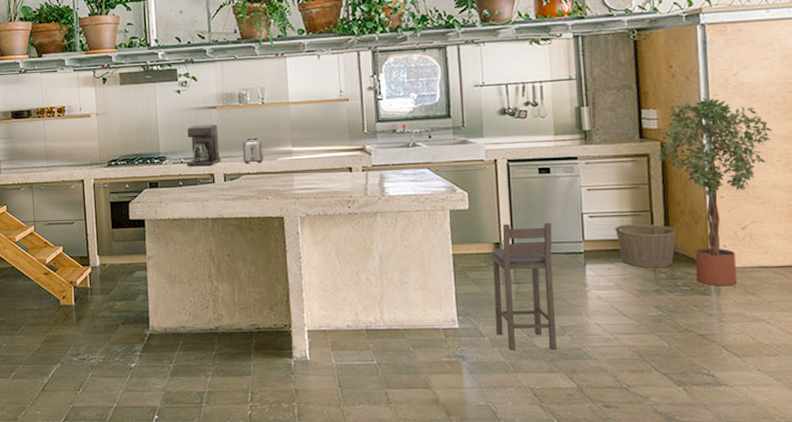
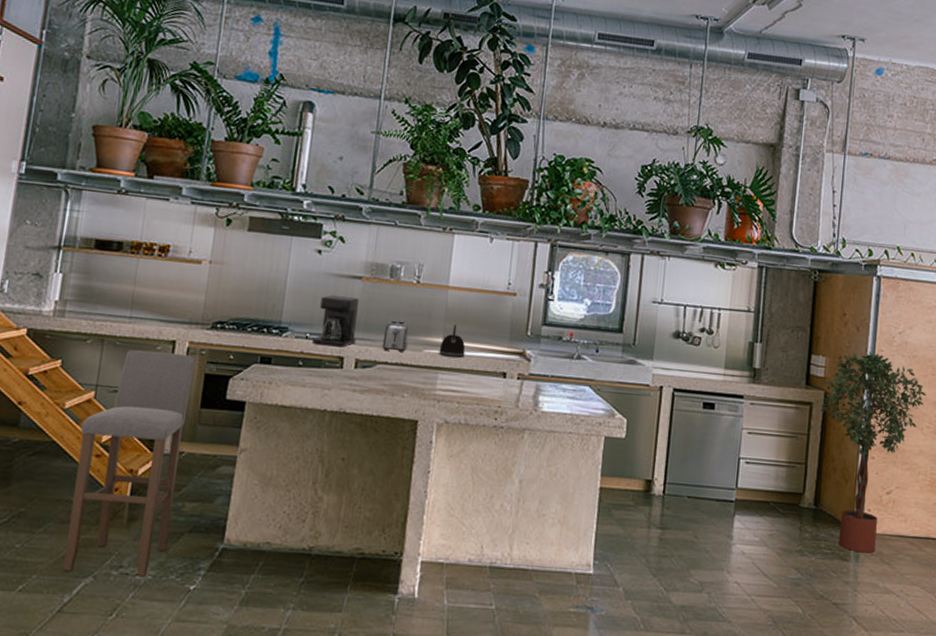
bar stool: none [29,189,109,360] -> present [62,350,196,576]
kettle: none [290,133,313,162] -> present [439,324,466,358]
bar stool: present [491,222,556,350] -> none [631,459,708,608]
basket: present [615,224,678,268] -> none [768,475,828,527]

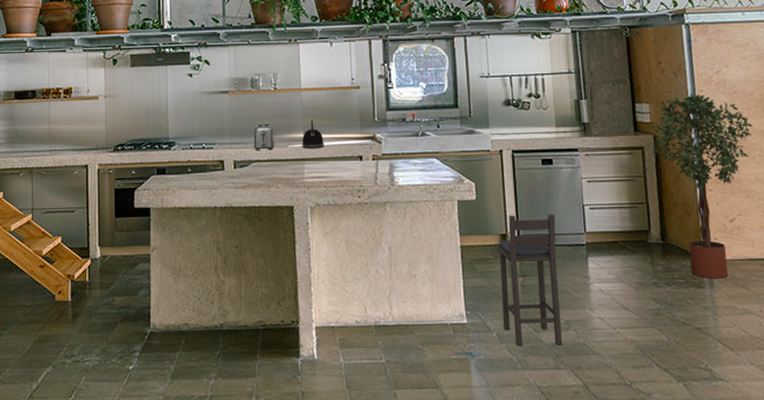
bar stool: present [62,350,196,576] -> none [25,175,106,363]
coffee maker: present [311,294,360,347] -> none [195,109,231,153]
bar stool: none [631,459,708,608] -> present [498,214,562,346]

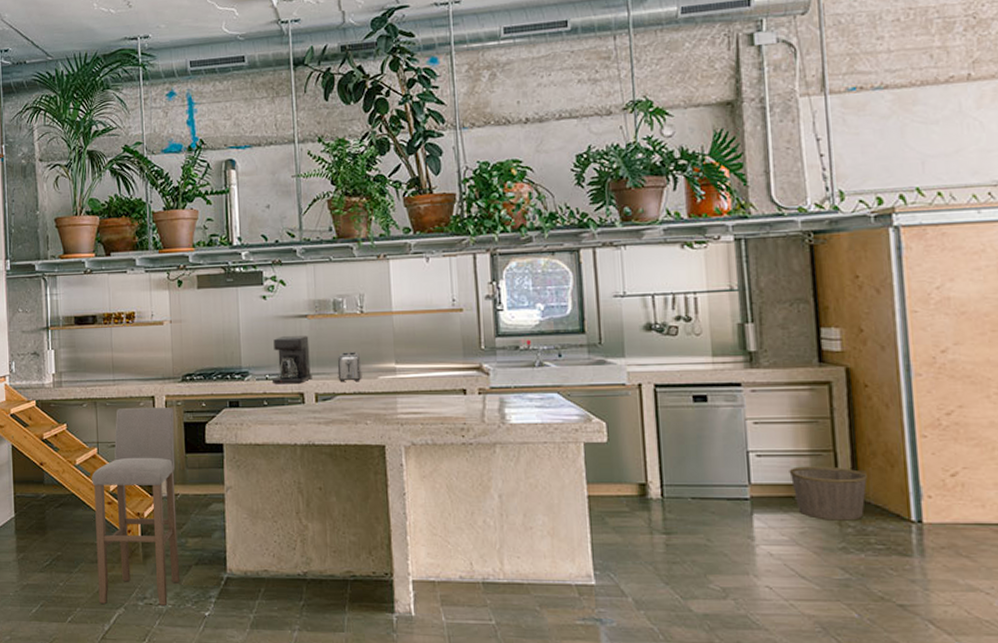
bar stool: none [25,175,106,363] -> present [91,406,179,605]
coffee maker: none [195,109,231,153] -> present [271,335,312,384]
kettle: present [302,120,324,149] -> none [394,347,420,381]
bar stool: present [498,214,562,346] -> none [635,461,717,616]
basket: none [614,216,672,261] -> present [789,466,869,521]
potted tree: present [651,93,753,279] -> none [842,314,988,546]

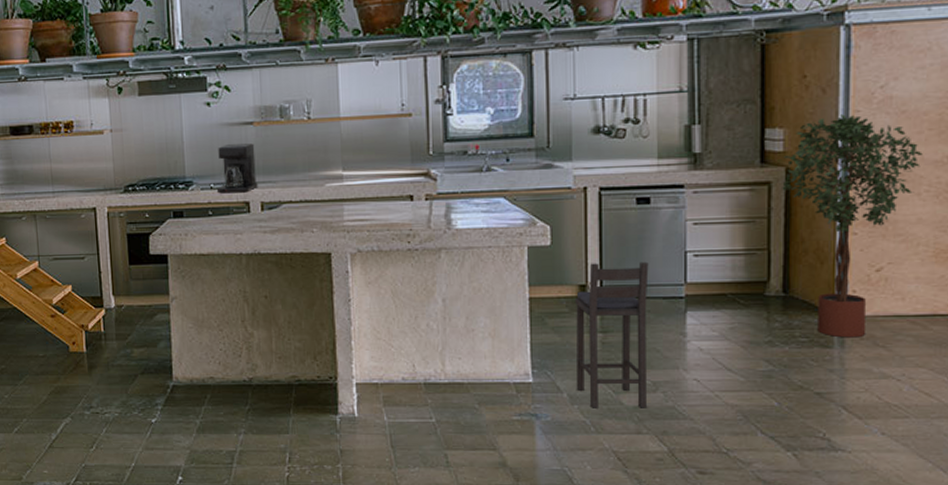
bar stool: present [91,406,179,605] -> none [33,218,126,414]
toaster: present [337,351,362,383] -> none [283,159,309,191]
bar stool: none [635,461,717,616] -> present [574,261,649,408]
basket: present [789,466,869,521] -> none [724,264,799,316]
potted tree: none [842,314,988,546] -> present [782,114,923,338]

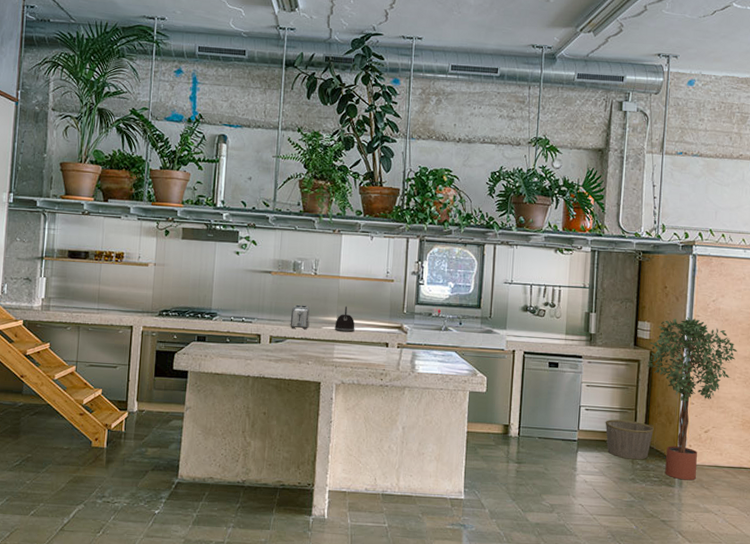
coffee maker: present [216,143,258,193] -> none [235,286,271,327]
toaster: none [283,159,309,191] -> present [290,304,310,330]
kettle: none [341,154,368,188] -> present [334,306,355,333]
bar stool: present [574,261,649,408] -> none [495,408,554,525]
basket: none [724,264,799,316] -> present [605,419,655,460]

